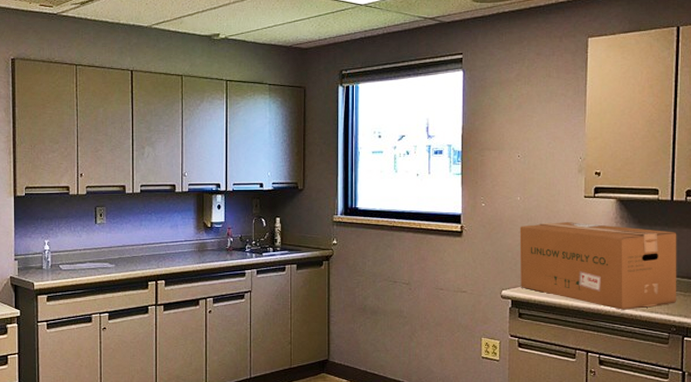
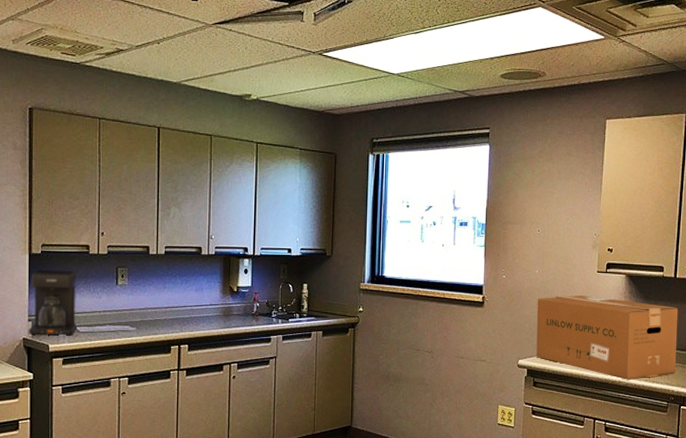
coffee maker: none [14,211,59,274] -> present [28,269,77,336]

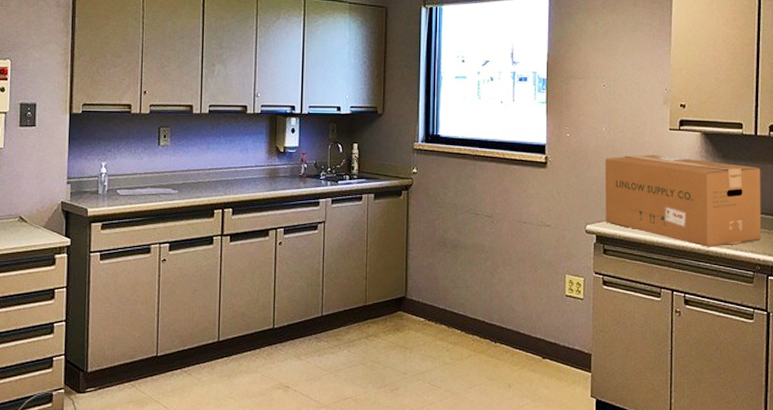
coffee maker: present [28,269,77,336] -> none [66,130,117,199]

